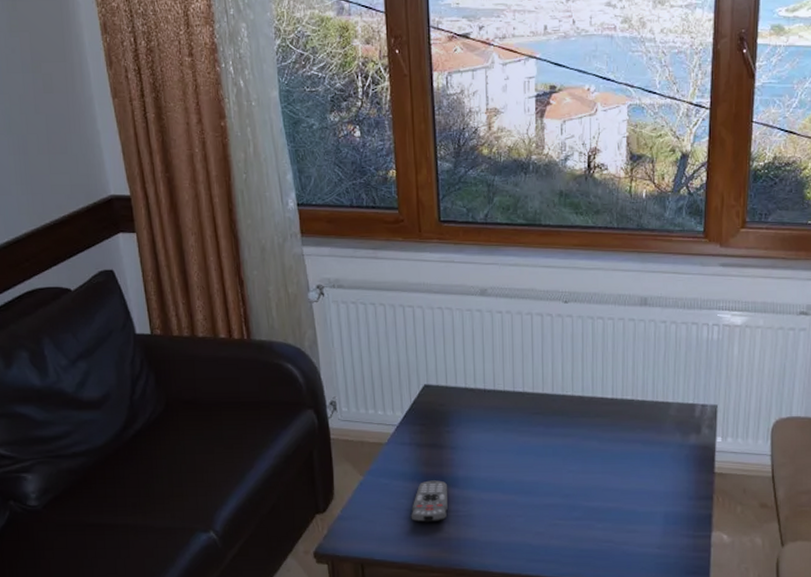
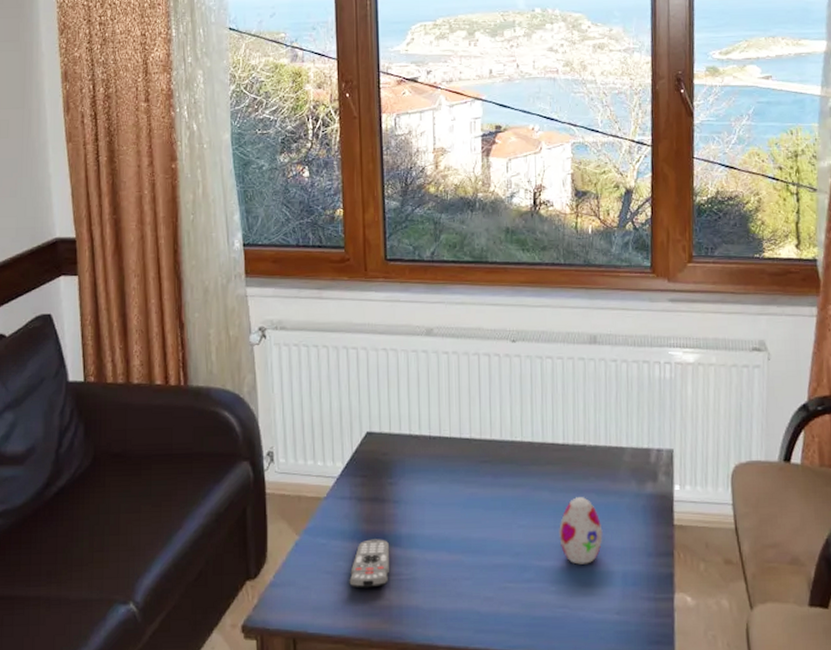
decorative egg: none [606,446,647,506] -> present [559,497,603,565]

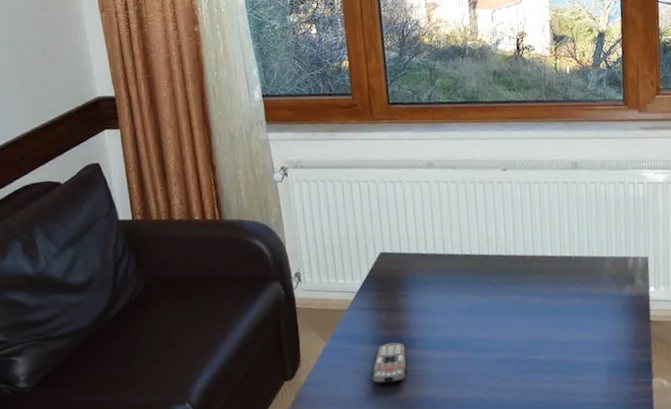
decorative egg: present [559,497,603,565] -> none [551,300,589,357]

